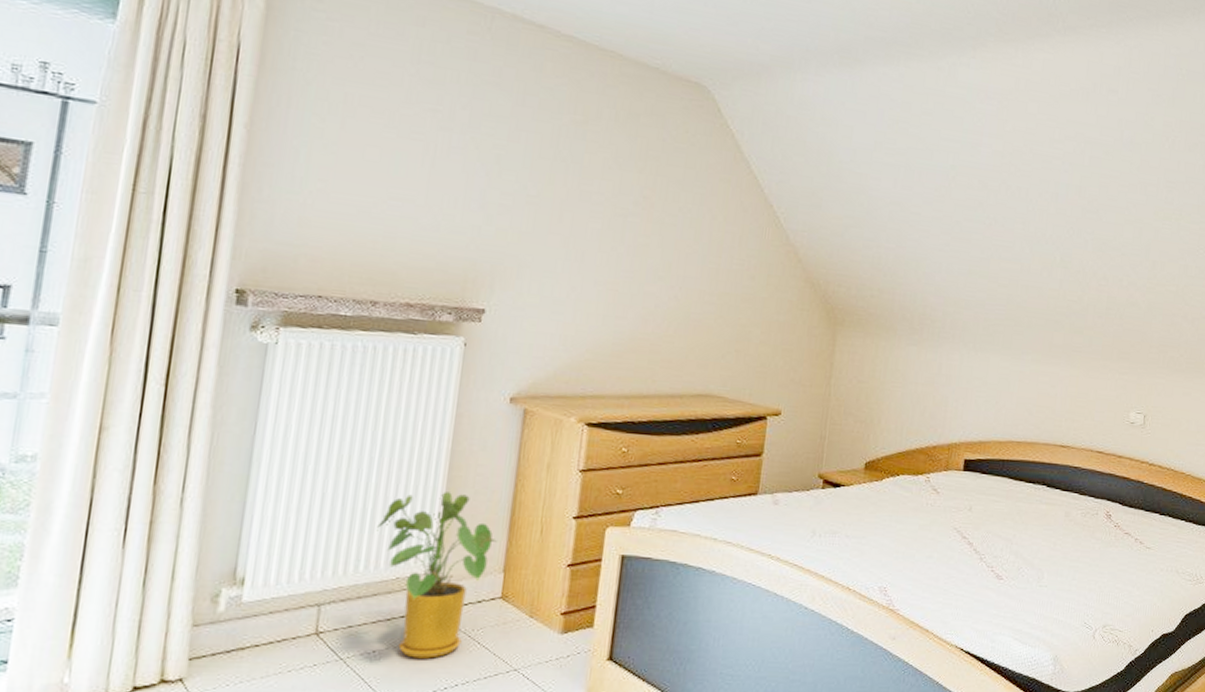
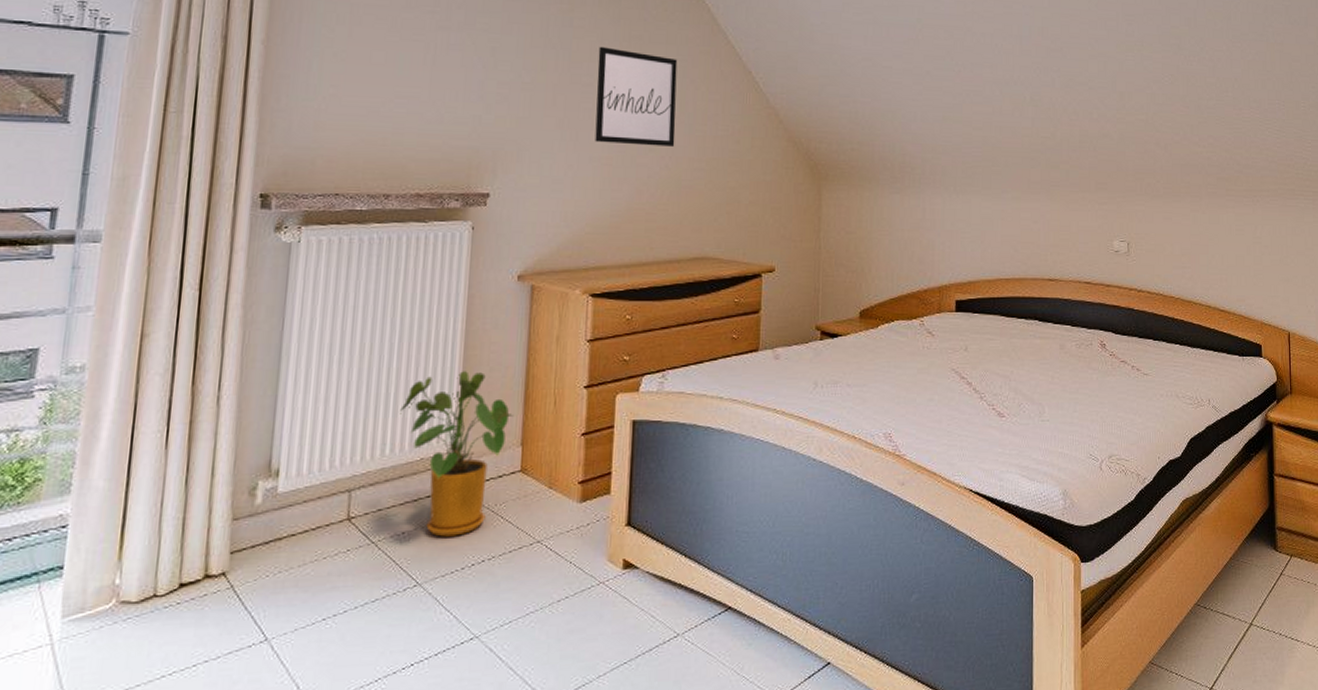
wall art: none [601,164,696,277] -> present [595,46,678,147]

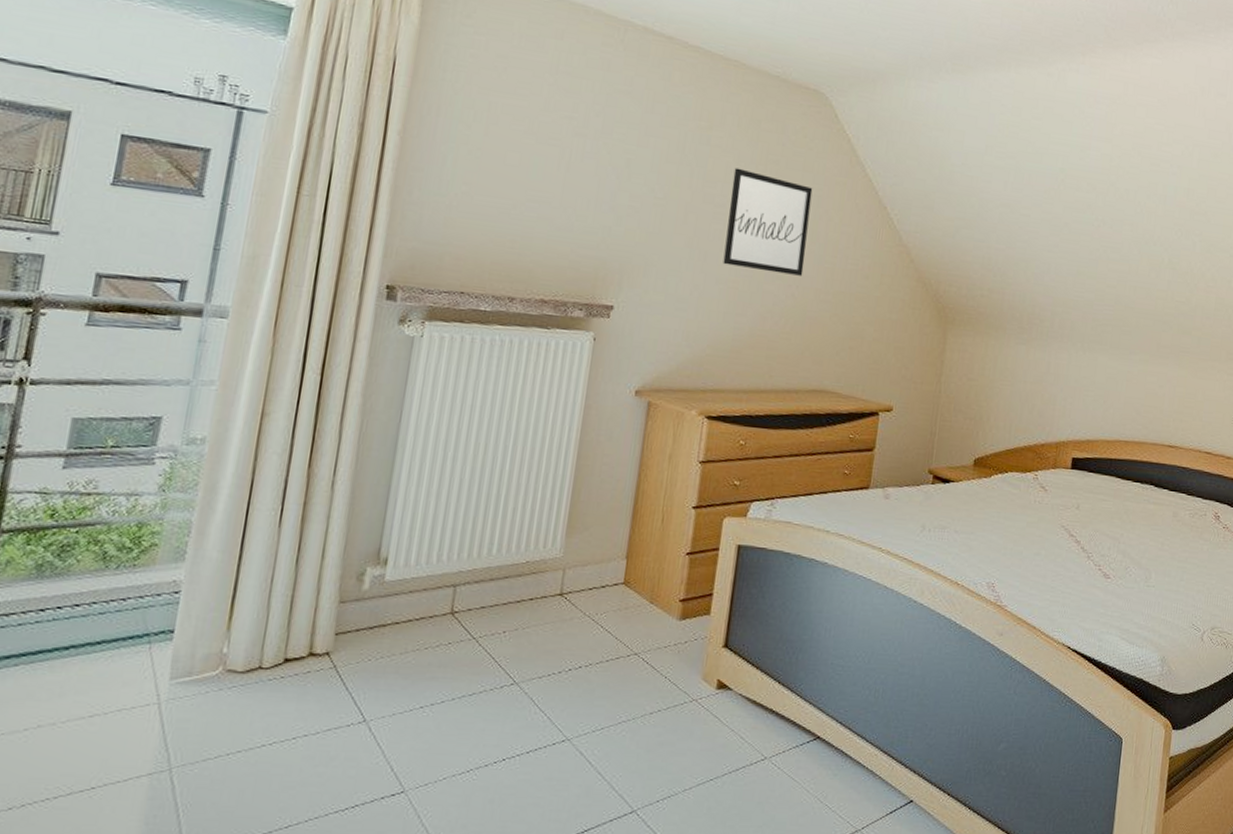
house plant: present [400,371,515,537] -> none [509,480,622,641]

